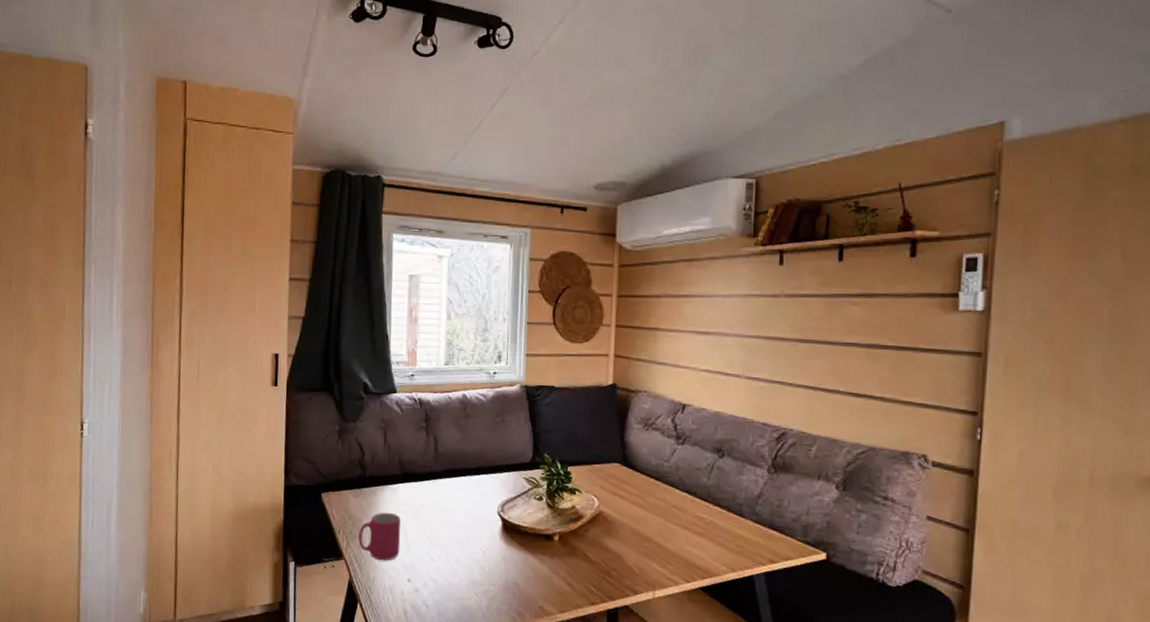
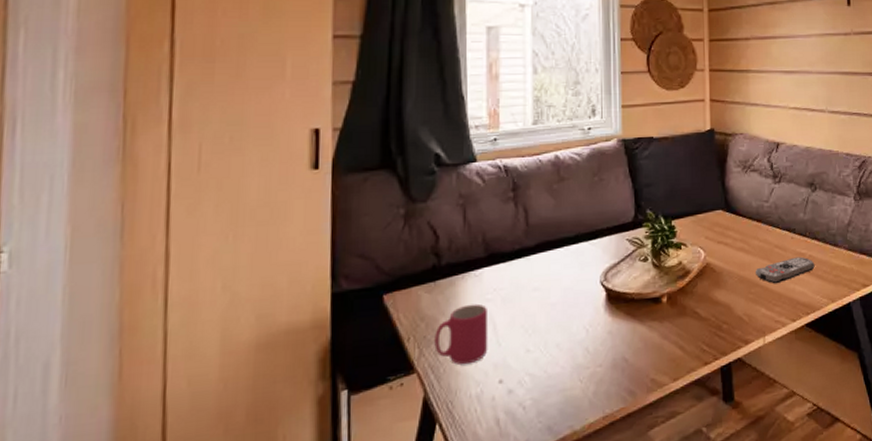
remote control: none [650,520,716,543] -> present [756,256,815,284]

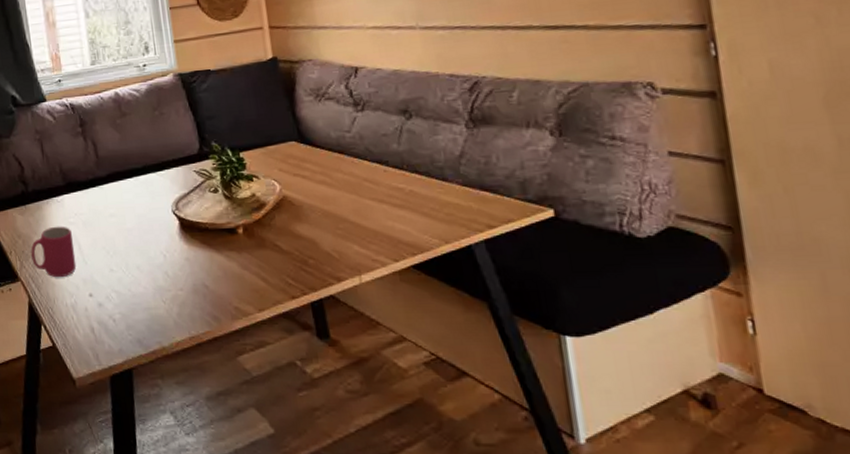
remote control: present [756,256,815,284] -> none [342,191,419,221]

